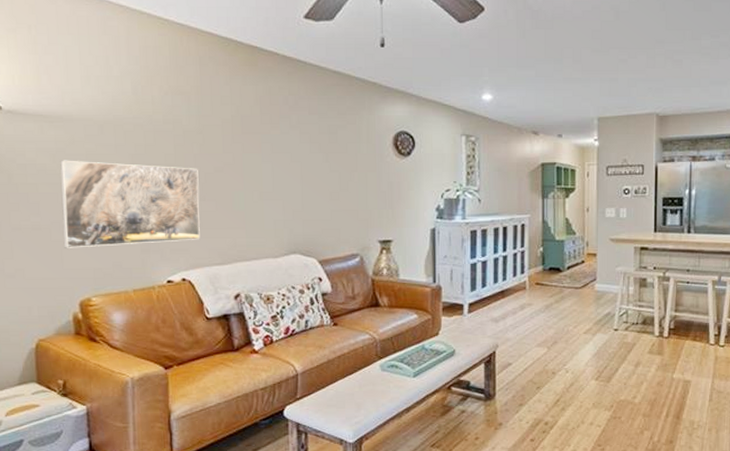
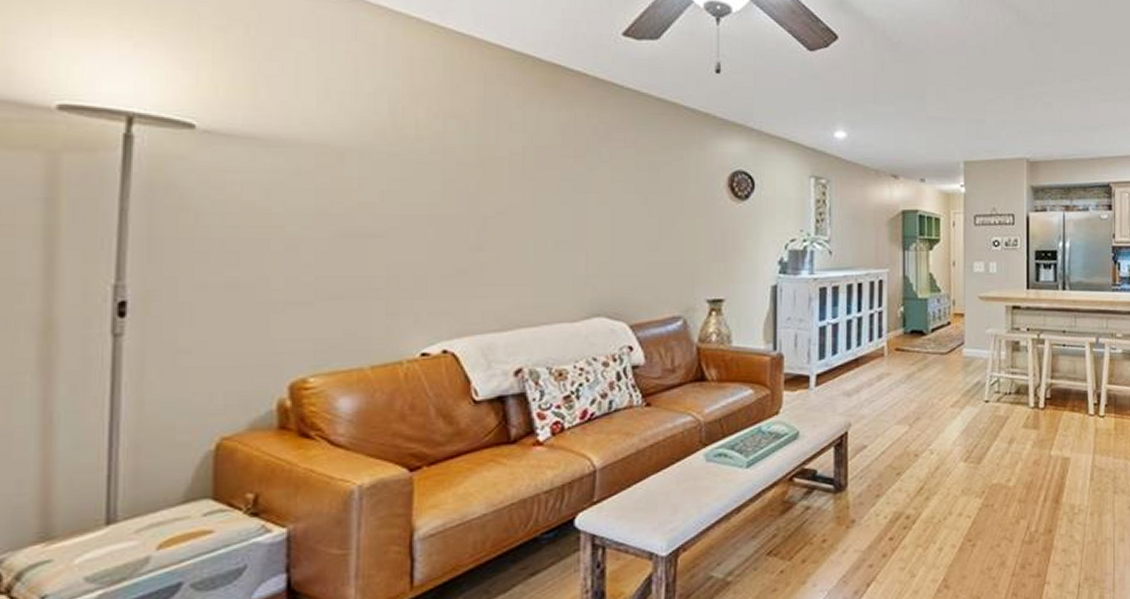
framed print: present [60,160,200,248] -> none [272,196,474,312]

